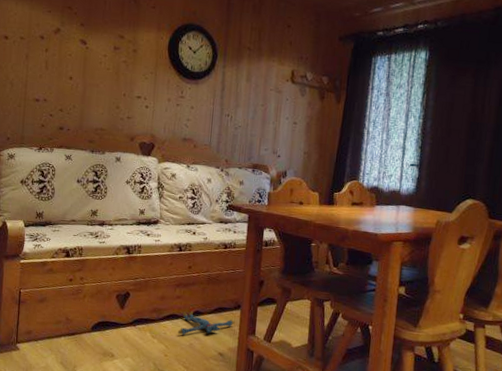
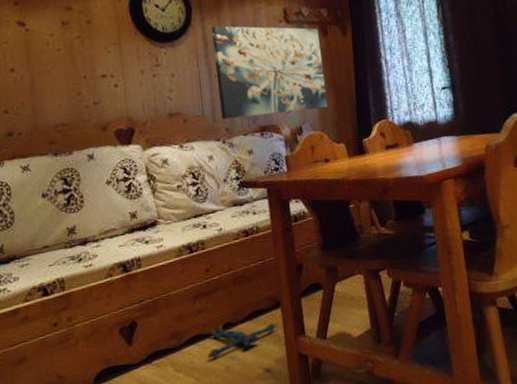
wall art: none [224,74,317,160] -> present [211,25,328,120]

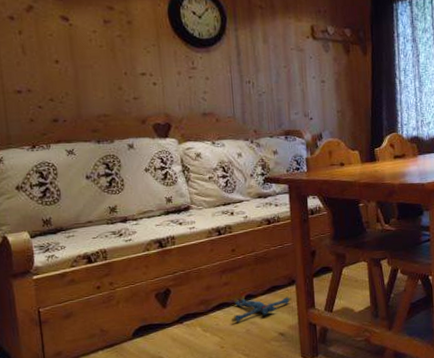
wall art: present [211,25,328,120] -> none [244,36,346,122]

